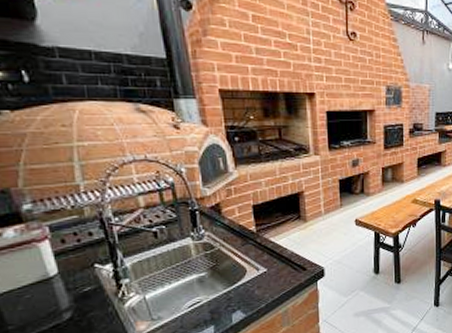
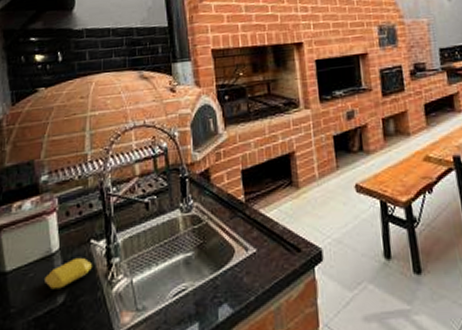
soap bar: none [45,279,99,308] -> present [45,257,92,290]

